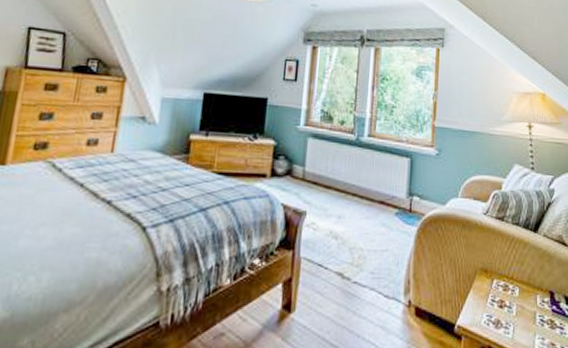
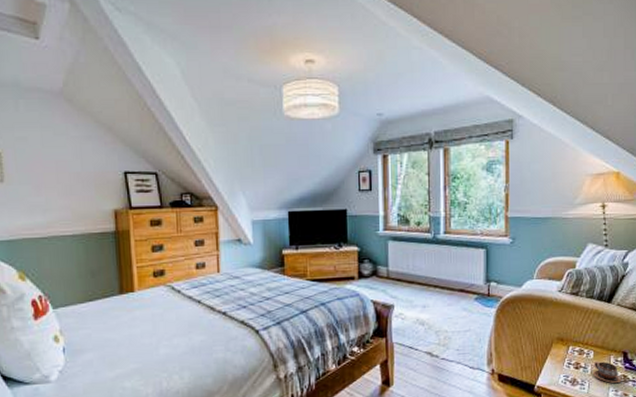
cup: none [517,301,549,330] -> present [592,361,622,384]

